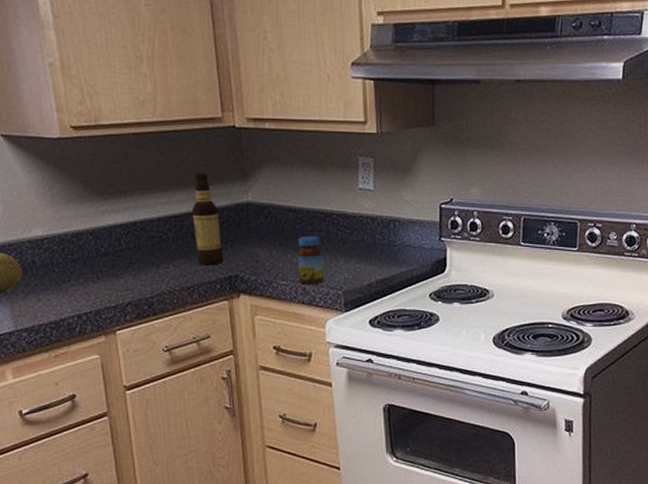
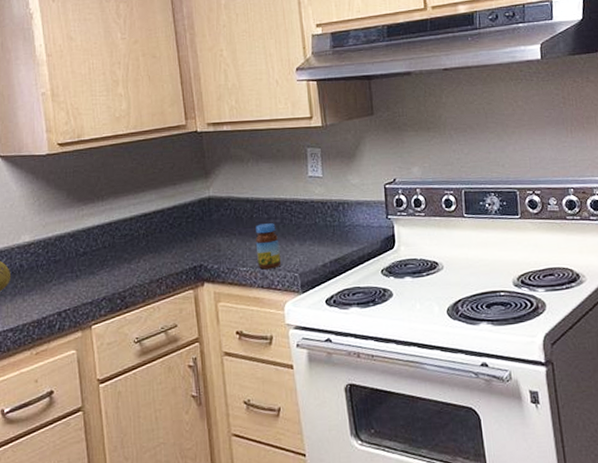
bottle: present [191,173,224,265] -> none [160,174,189,258]

